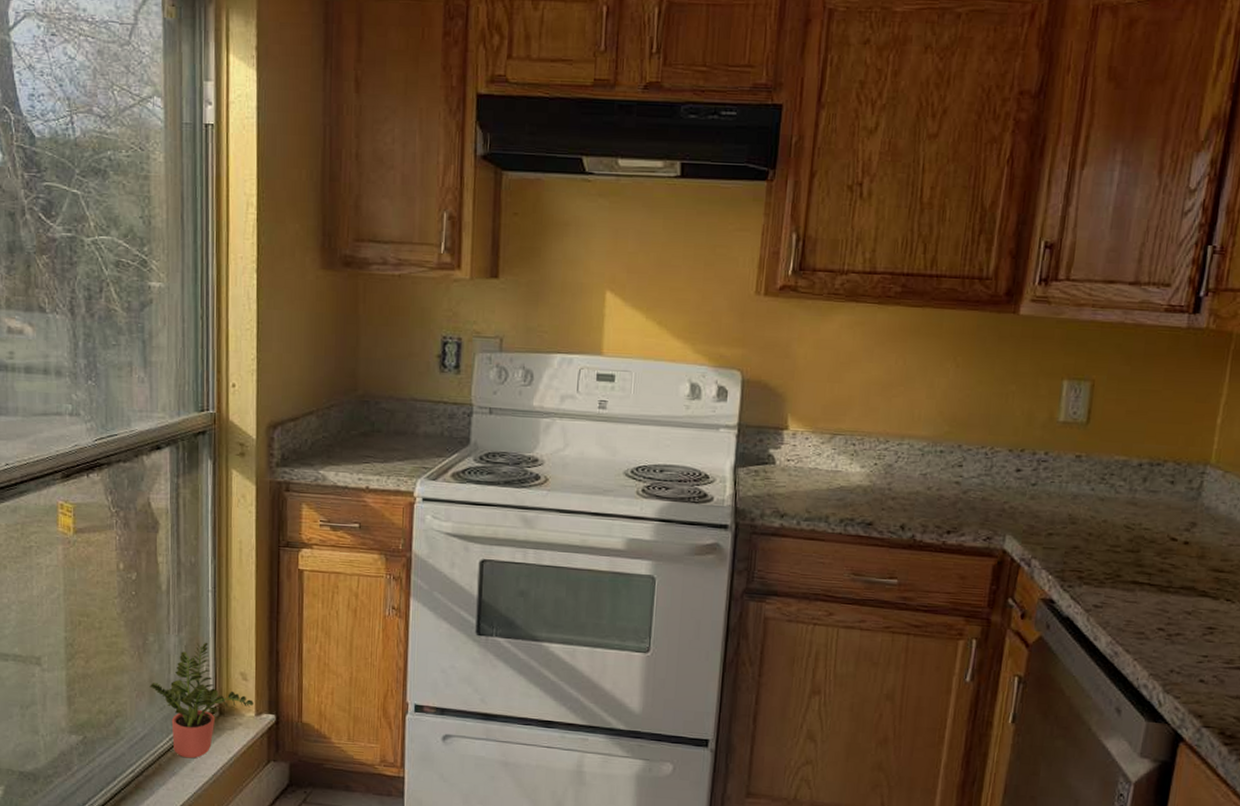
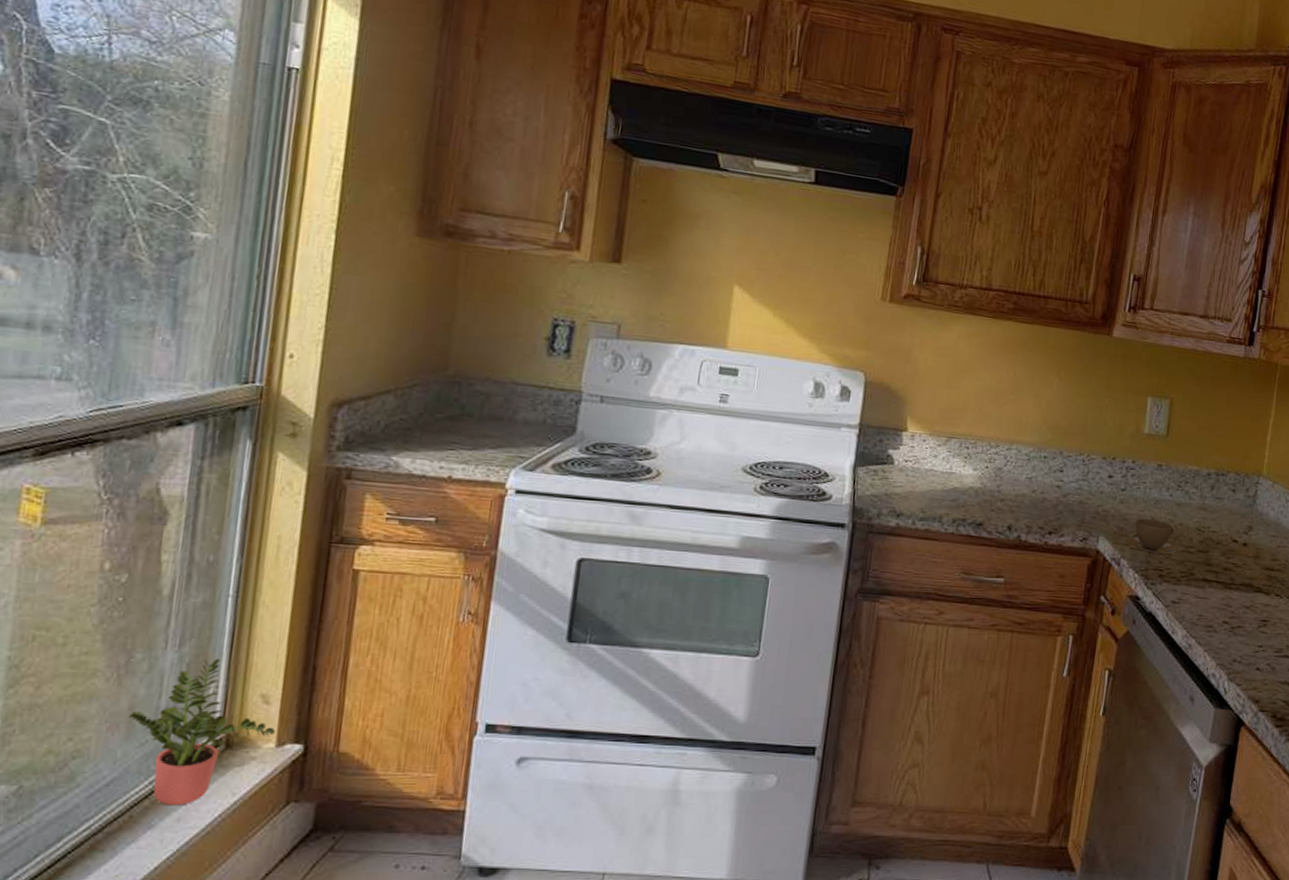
teacup: none [1035,515,1101,554] -> present [1124,518,1178,554]

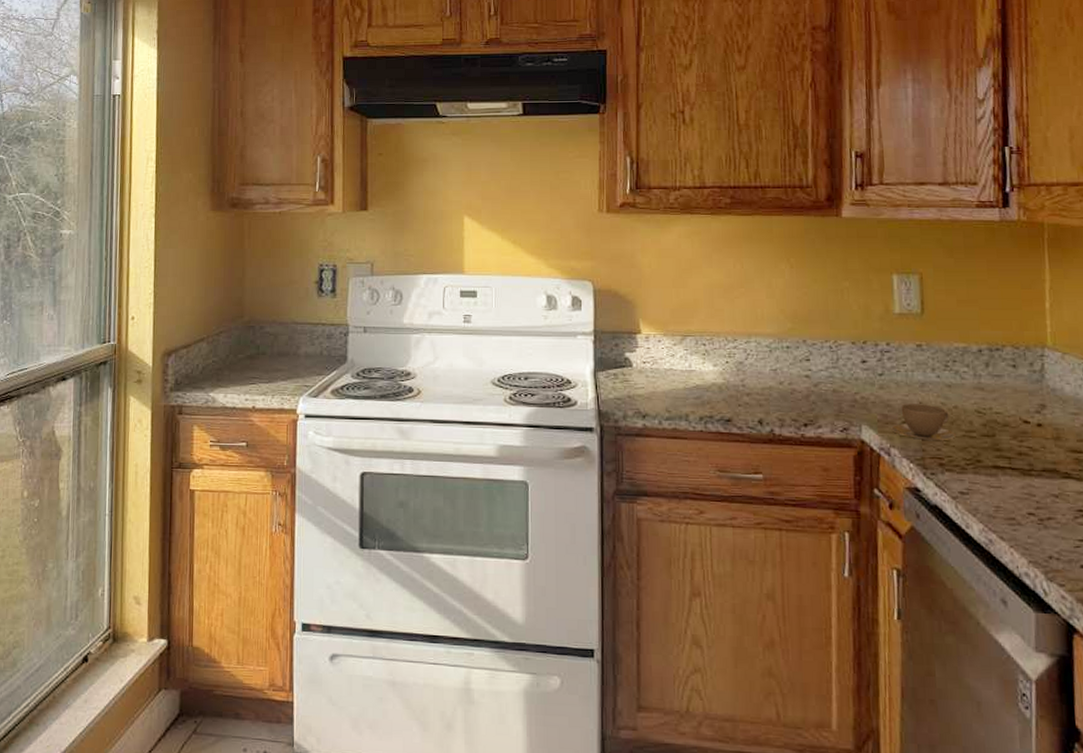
potted plant: present [128,658,275,806] -> none [47,566,146,689]

